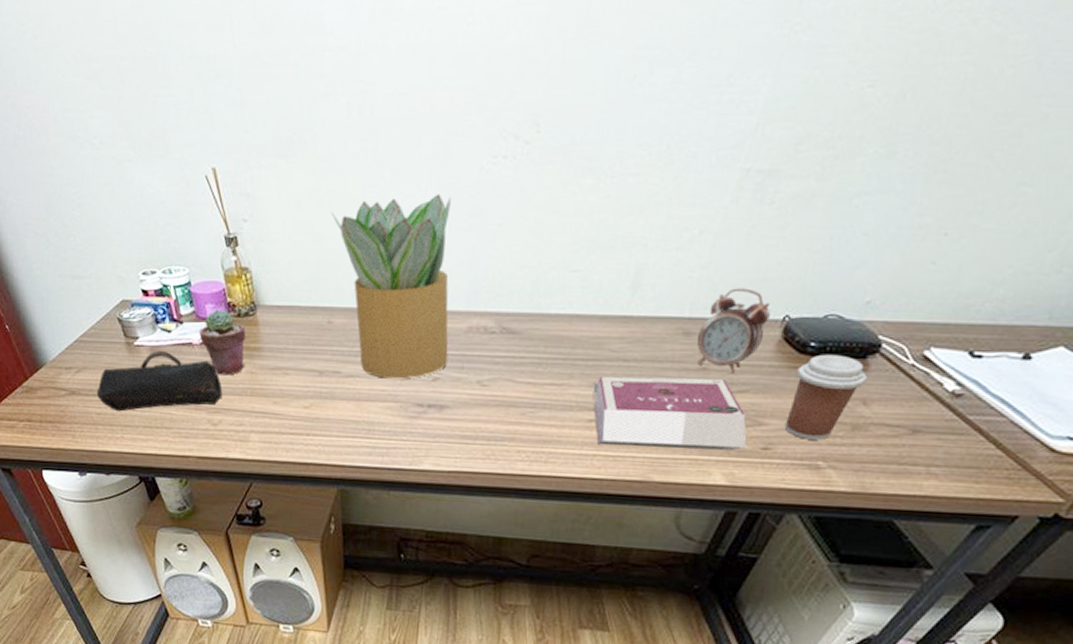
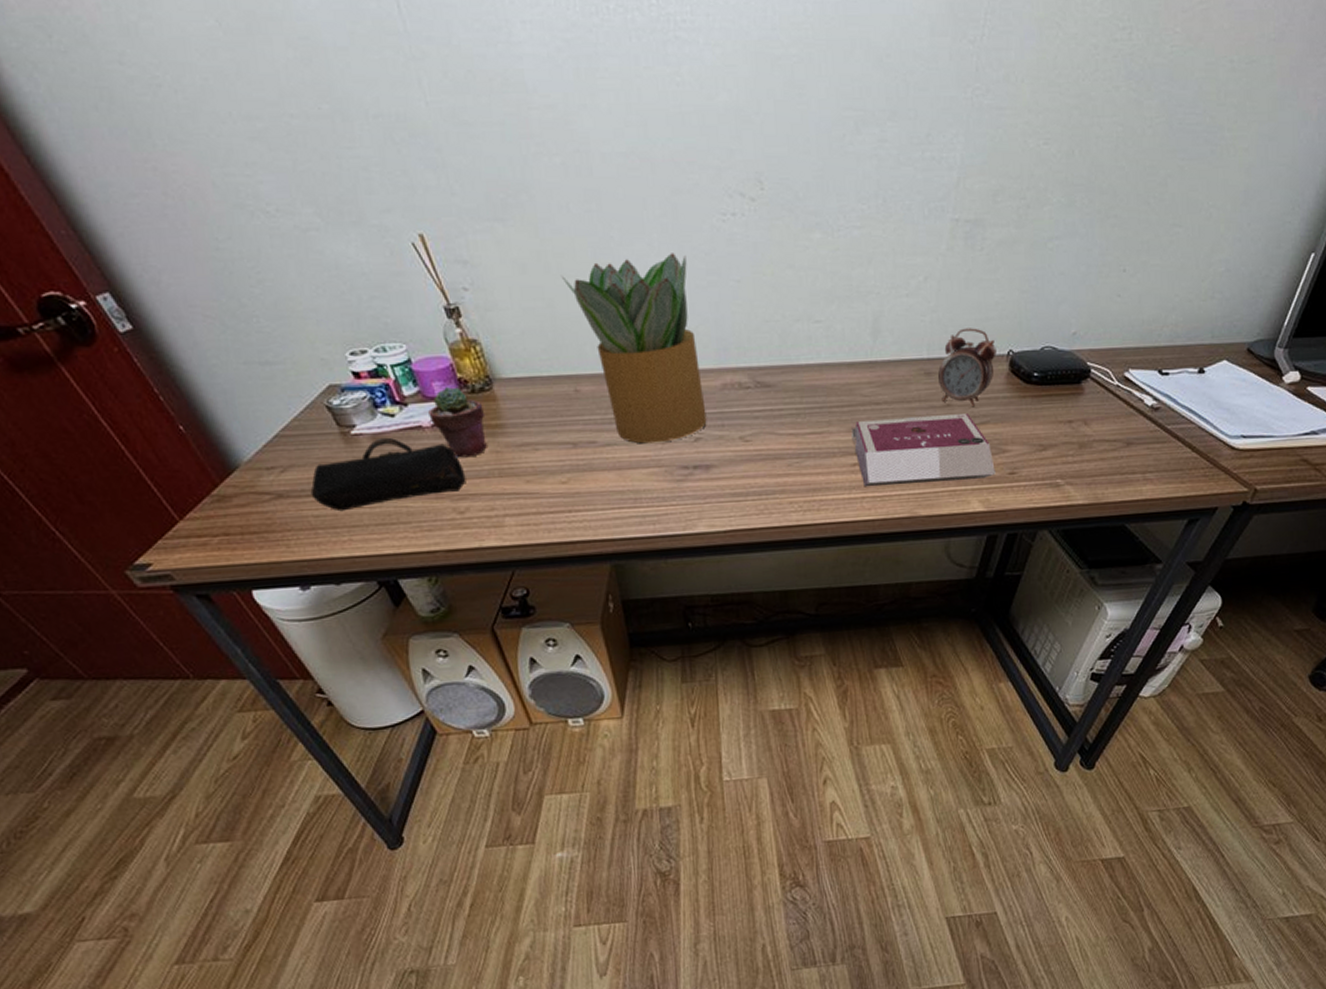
coffee cup: present [784,354,867,440] -> none [1024,382,1084,461]

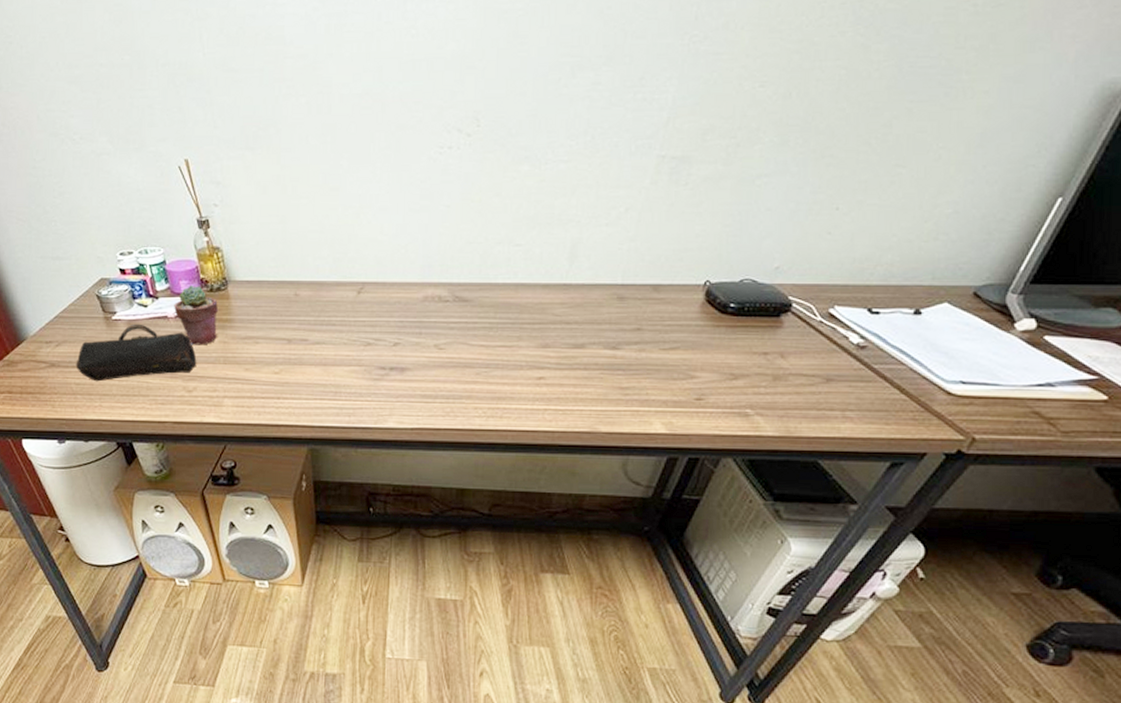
potted plant: present [562,253,707,444] -> none [295,180,407,345]
book: present [851,414,996,487] -> none [540,337,682,401]
alarm clock: present [937,328,996,406] -> none [630,258,693,332]

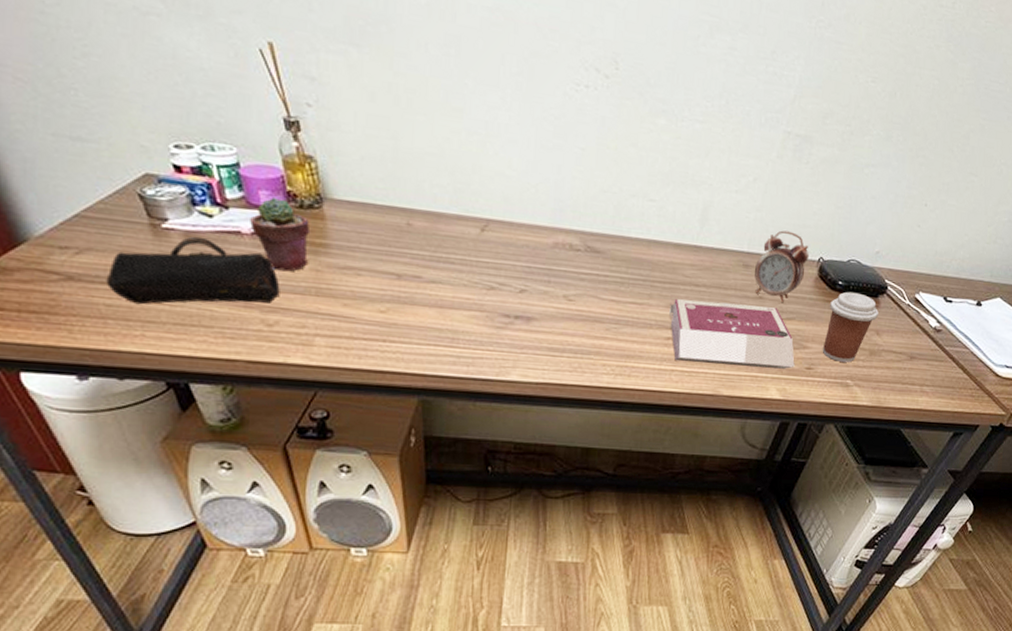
book: none [540,337,682,401] -> present [669,299,795,369]
alarm clock: none [630,258,693,332] -> present [754,230,809,302]
coffee cup: none [713,314,782,390] -> present [822,291,878,363]

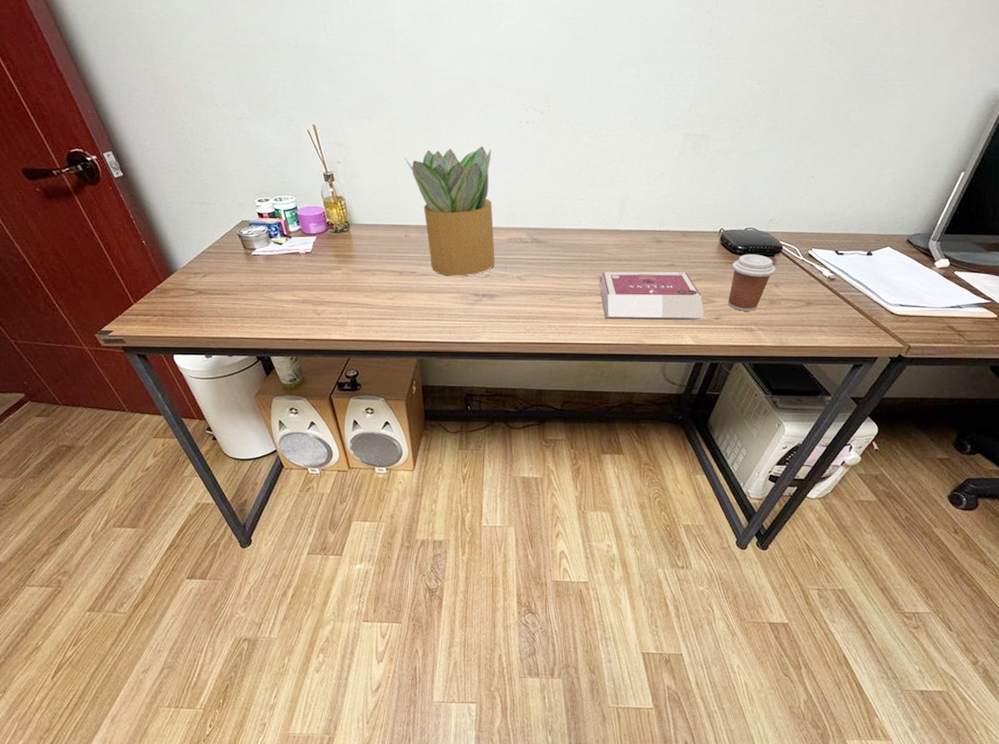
pencil case: present [106,236,280,305] -> none [220,258,324,306]
potted succulent: present [250,198,311,272] -> none [305,228,343,276]
potted plant: none [410,104,536,289] -> present [405,146,495,276]
alarm clock: present [754,230,809,302] -> none [665,211,711,267]

